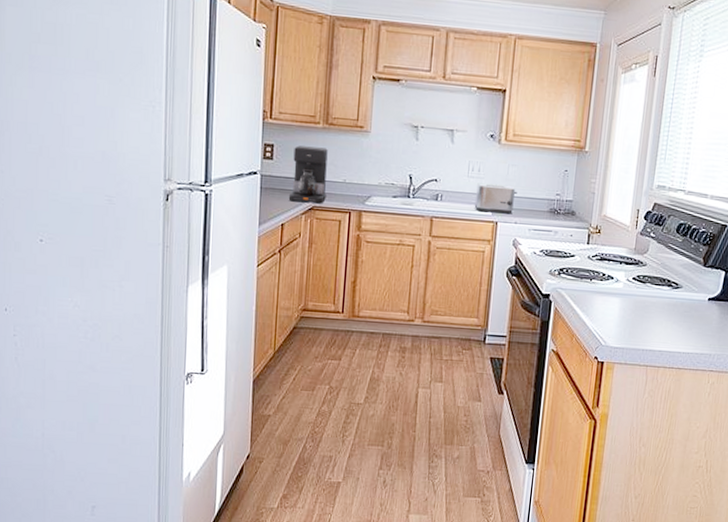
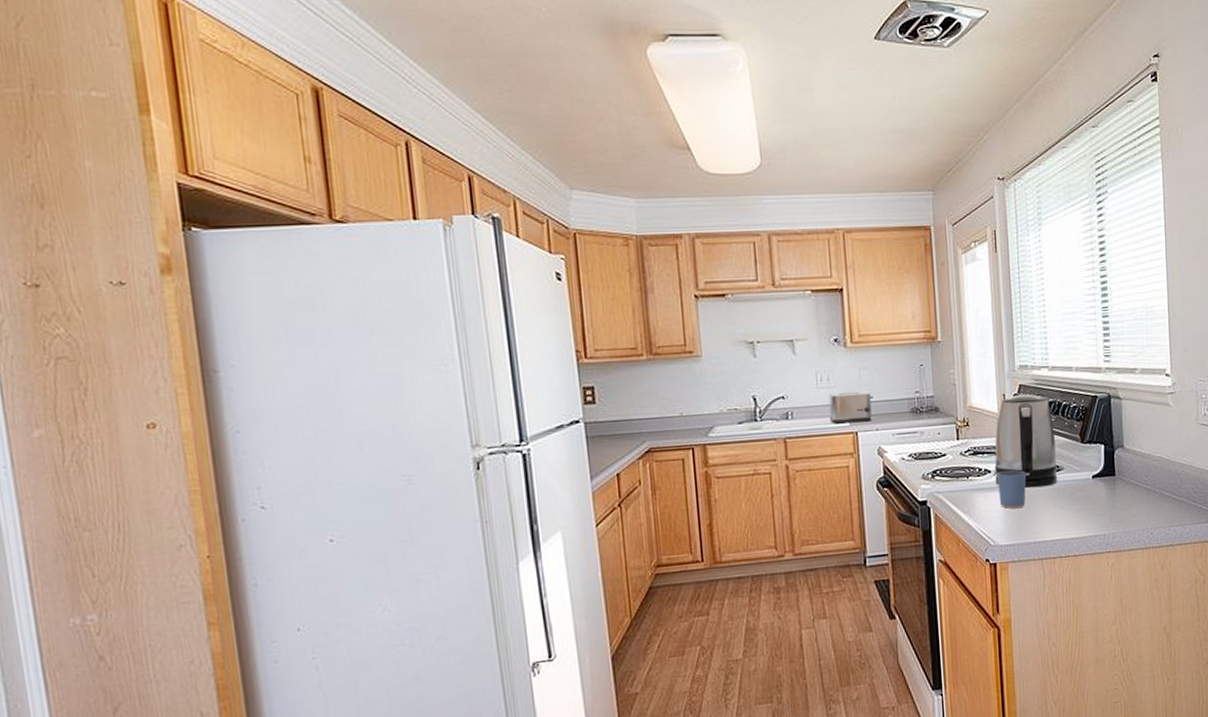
coffee maker: present [288,145,328,204] -> none [618,381,663,447]
kettle: none [616,212,681,301] -> present [994,394,1058,489]
mug: none [616,279,647,315] -> present [997,470,1027,508]

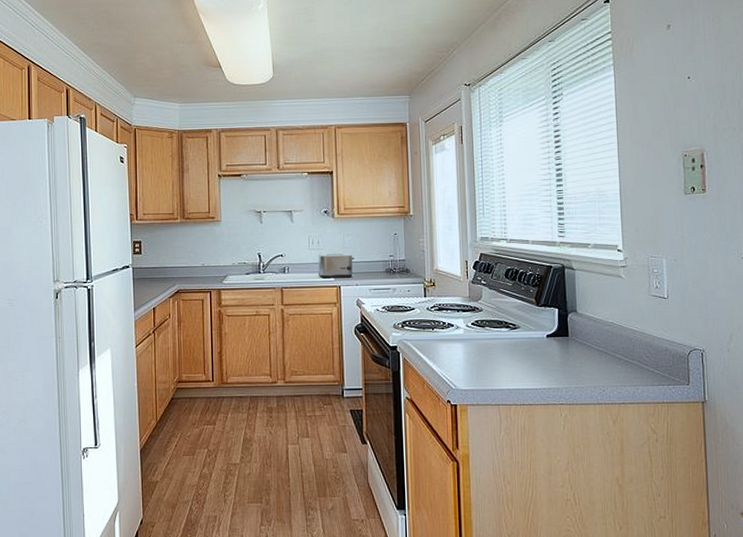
kettle: present [994,394,1058,489] -> none [457,261,515,342]
mug: present [997,470,1027,508] -> none [459,325,486,358]

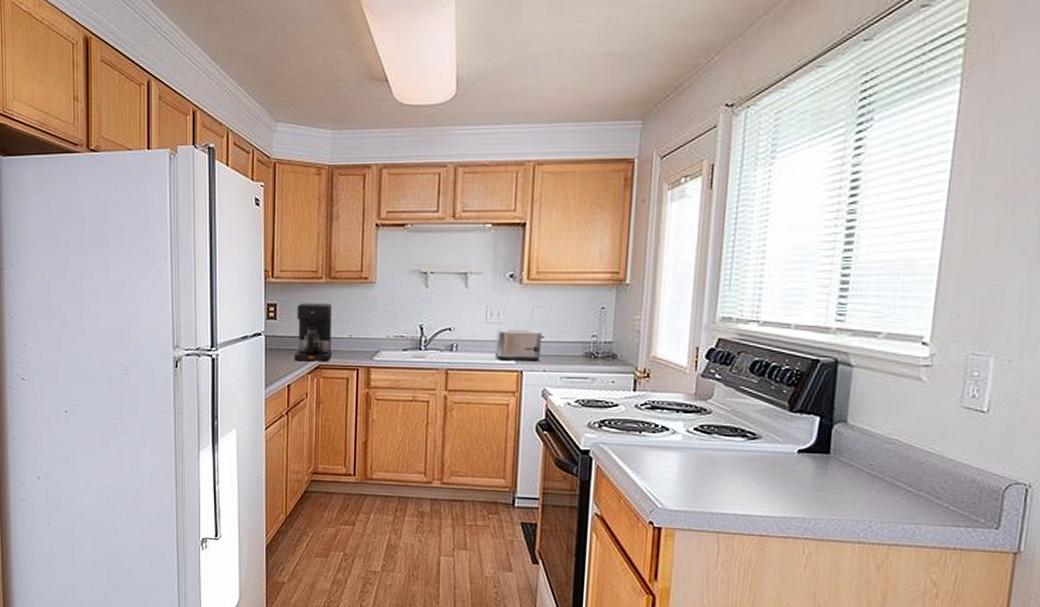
coffee maker: none [157,239,189,288] -> present [293,303,332,362]

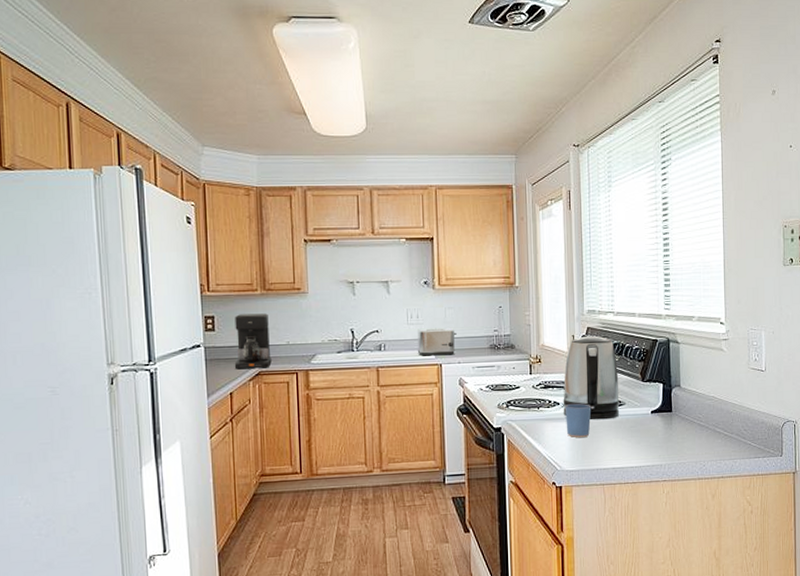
kettle: none [673,349,757,455] -> present [563,335,620,420]
mug: none [674,430,713,473] -> present [565,403,592,437]

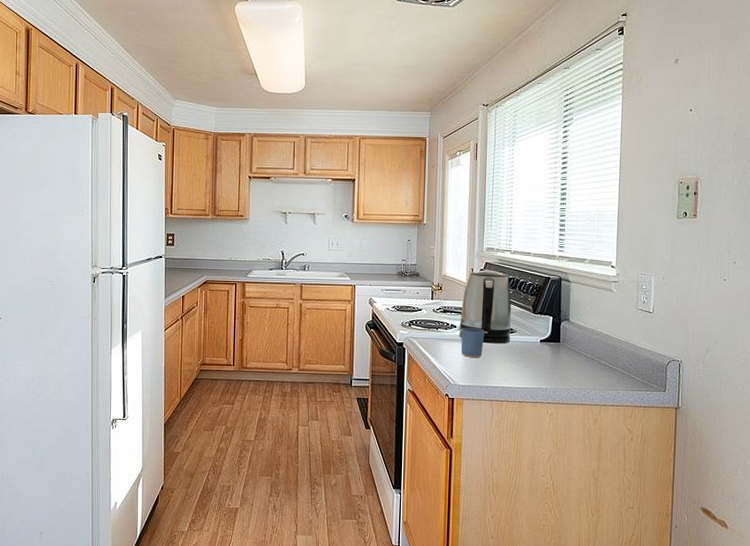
coffee maker: present [234,313,272,370] -> none [187,234,216,278]
toaster: present [417,327,457,356] -> none [335,254,370,278]

